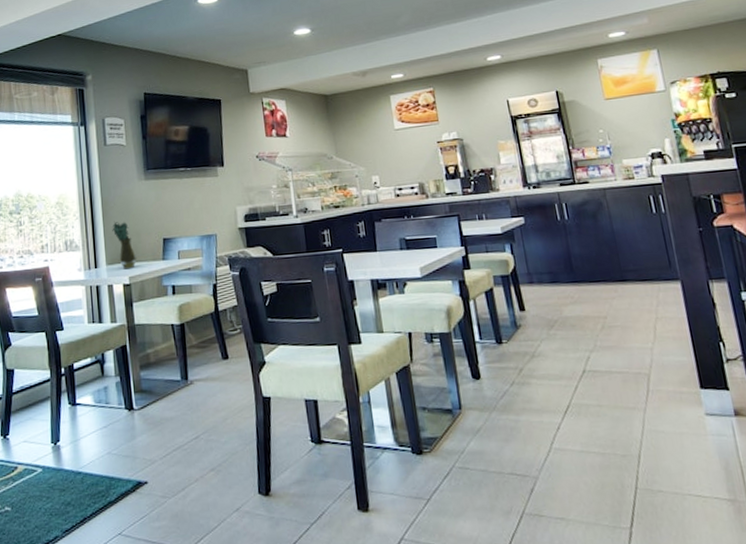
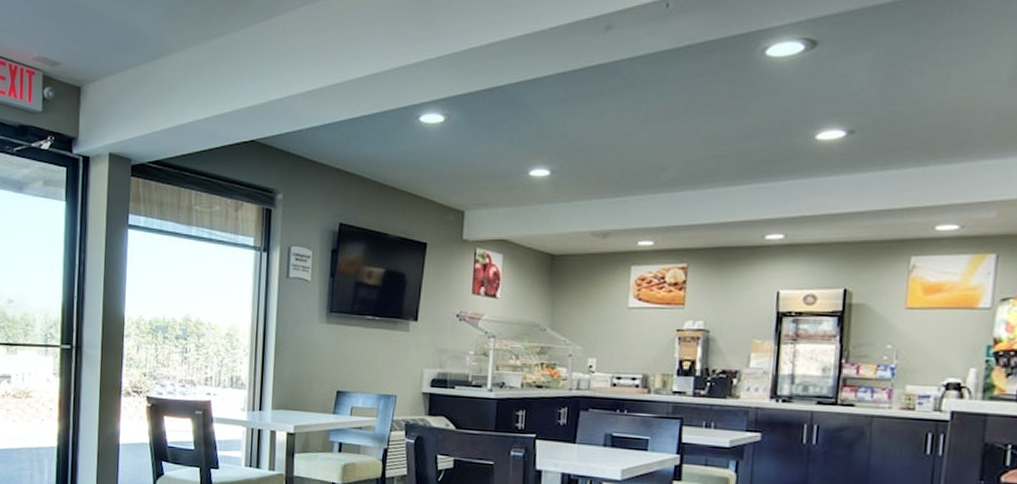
vase: present [112,221,136,270] -> none [283,363,305,418]

